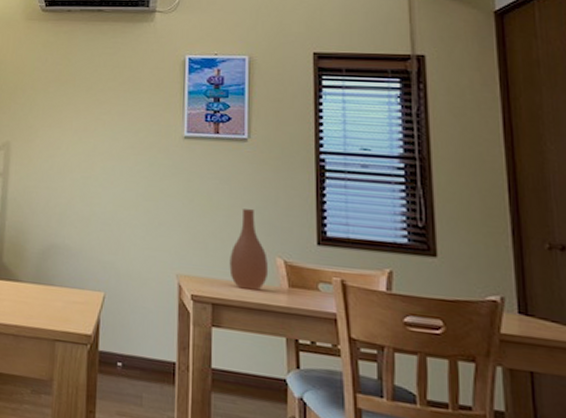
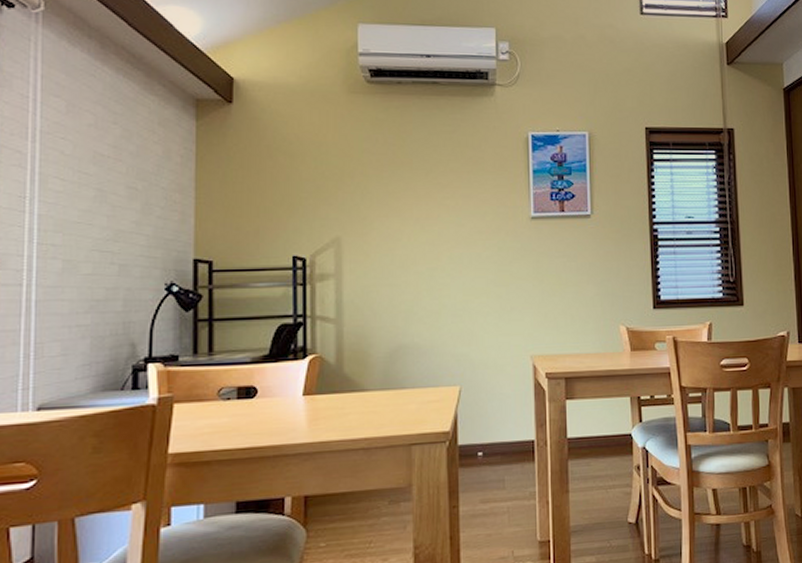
vase: present [229,209,269,291] -> none [579,283,614,359]

